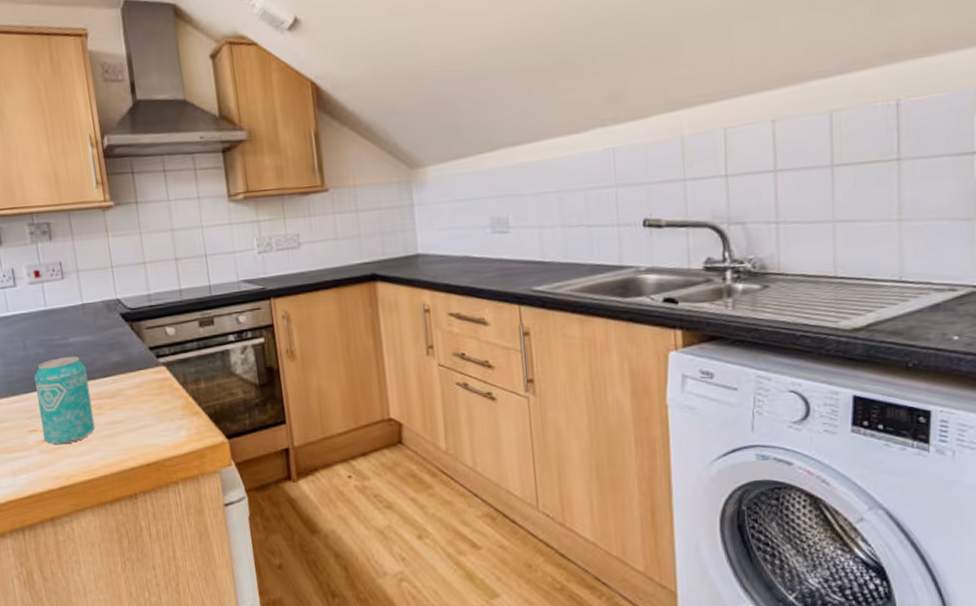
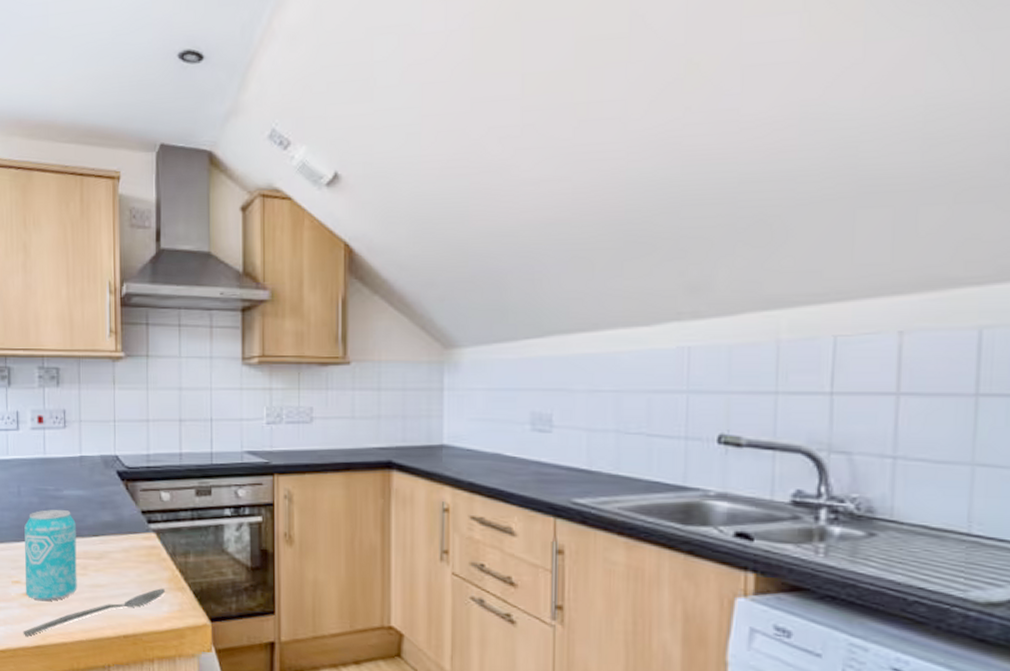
spoon: none [46,416,181,480] -> present [23,588,165,636]

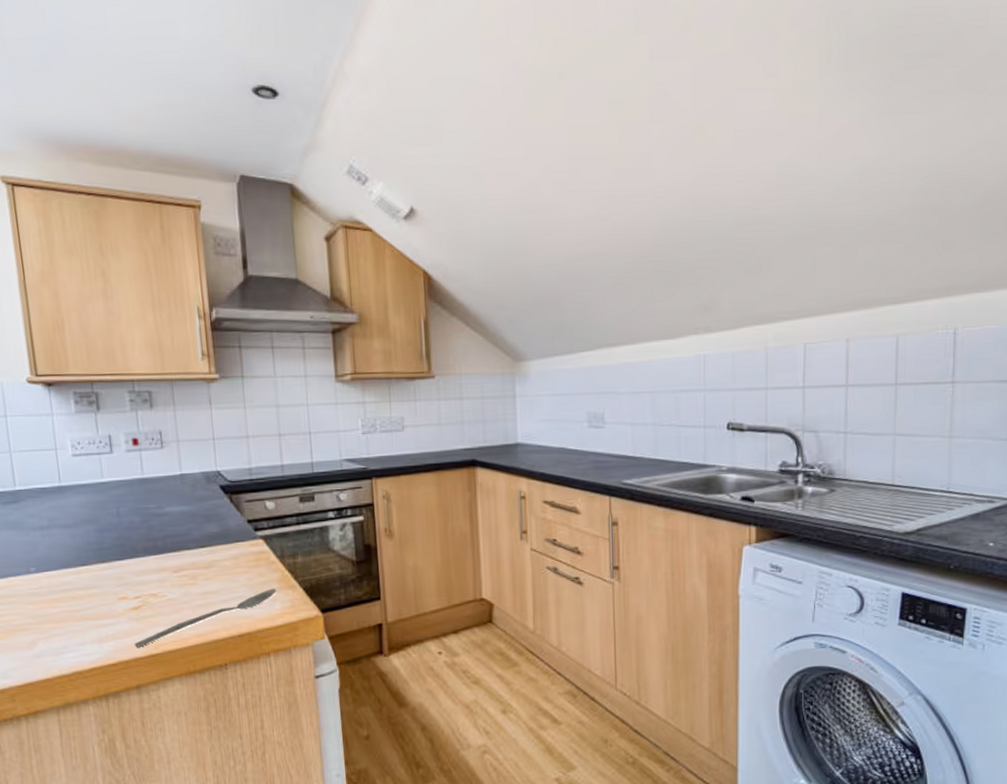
beverage can: present [24,509,77,602] -> none [127,525,188,614]

